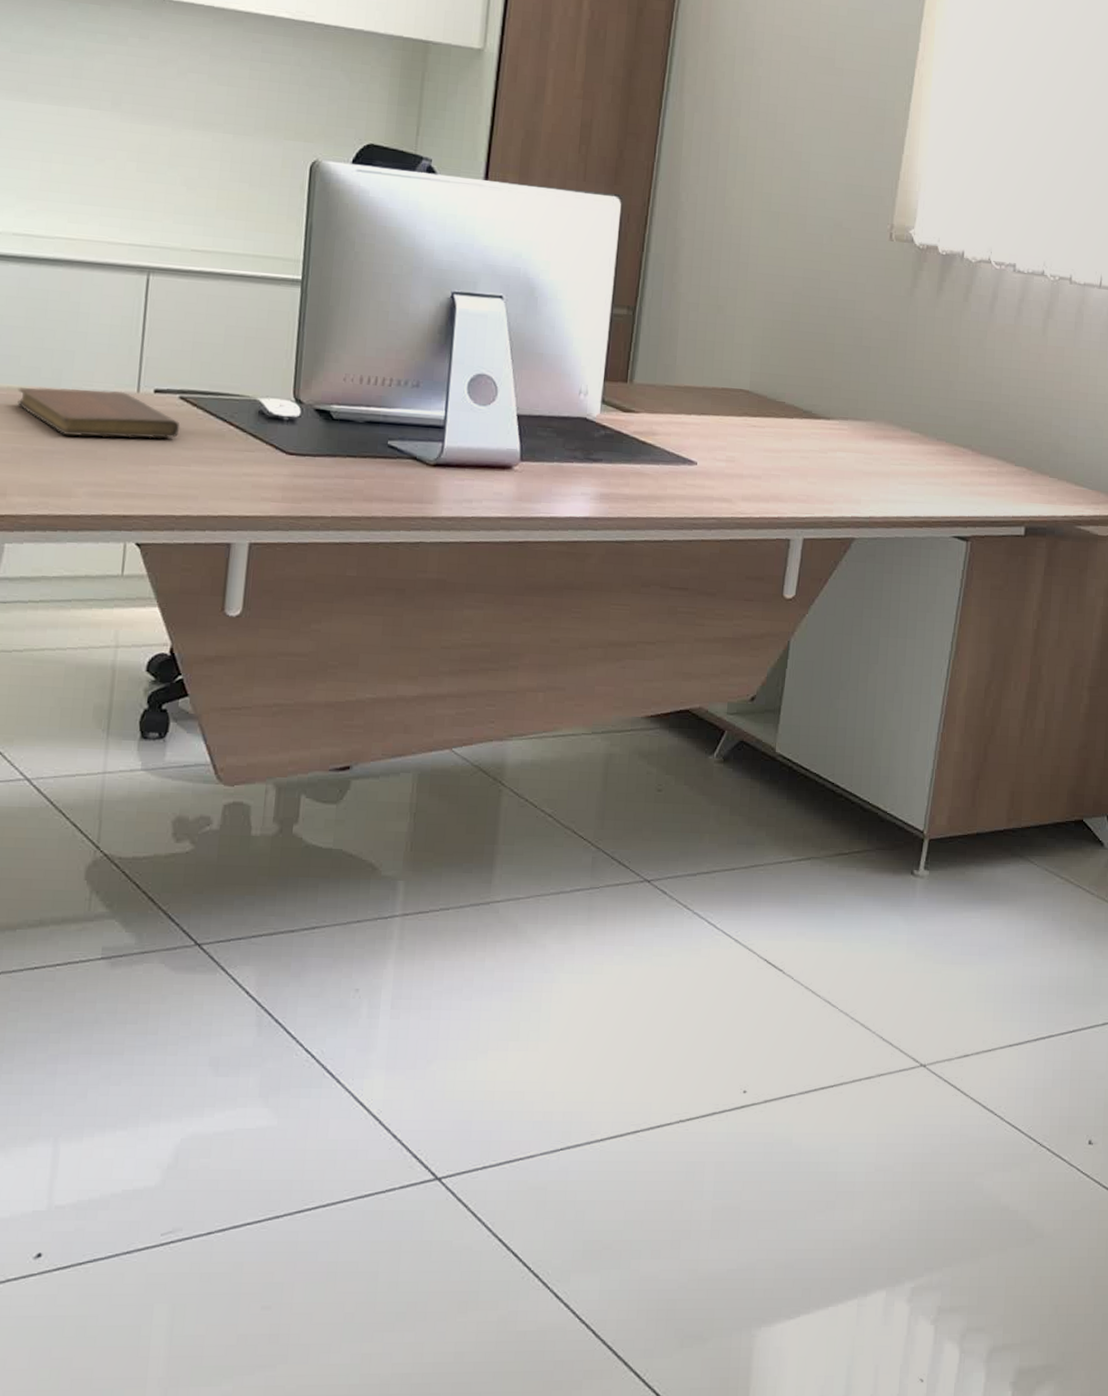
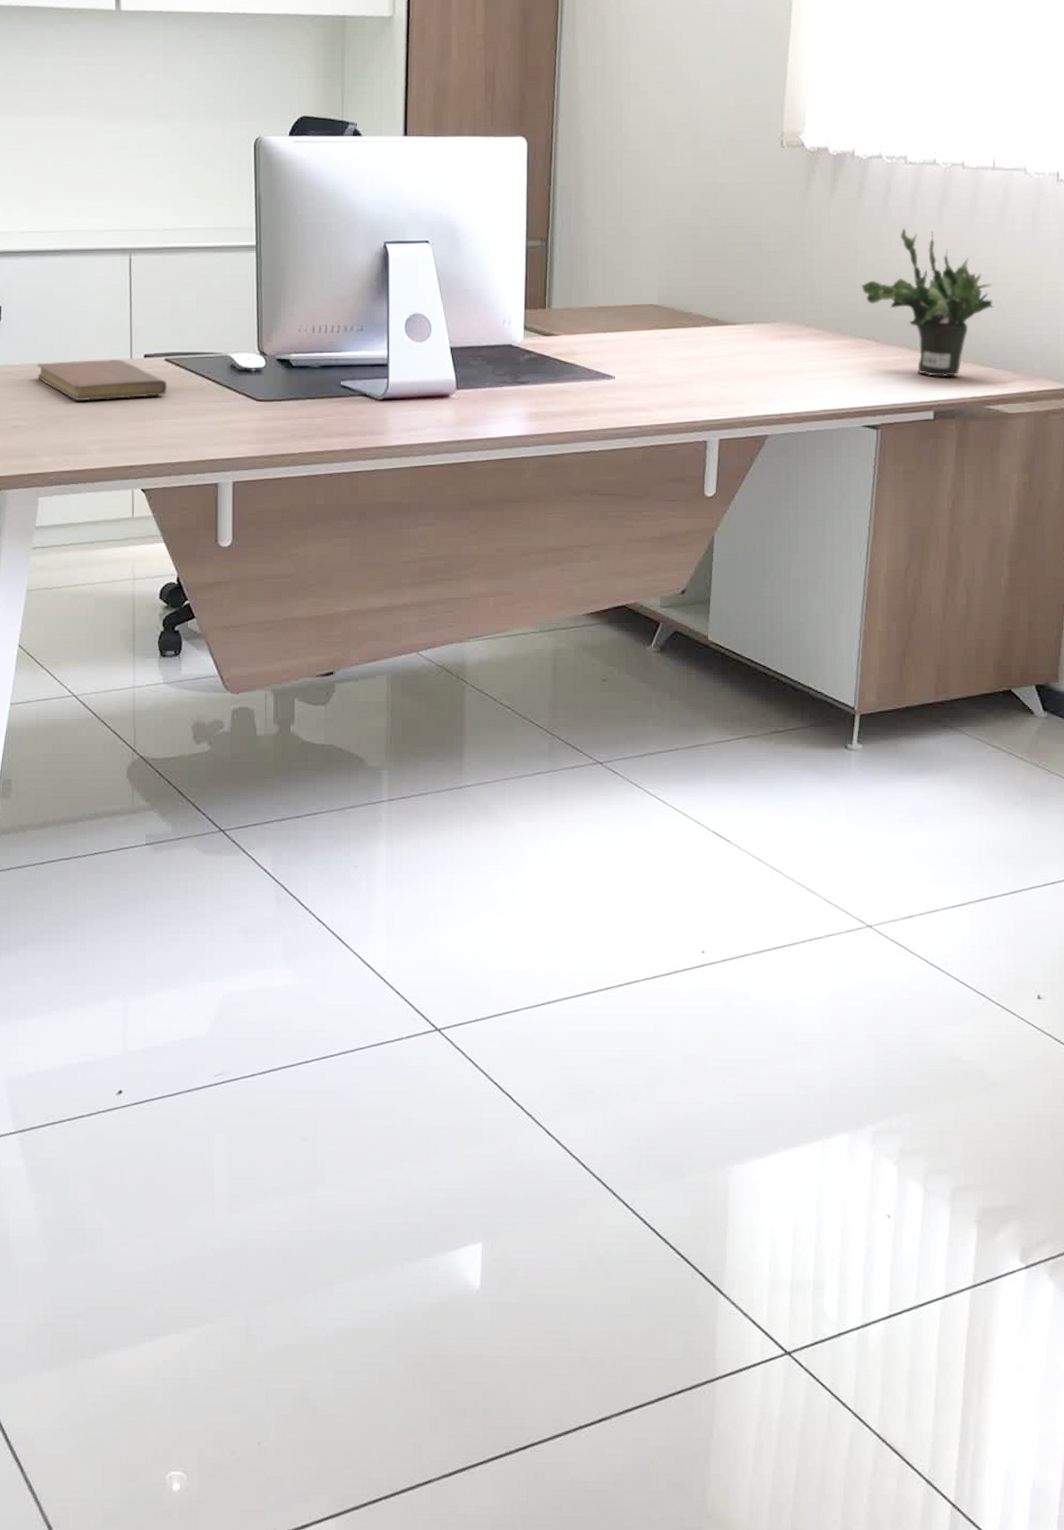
potted plant: none [961,337,1092,493] -> present [861,228,994,377]

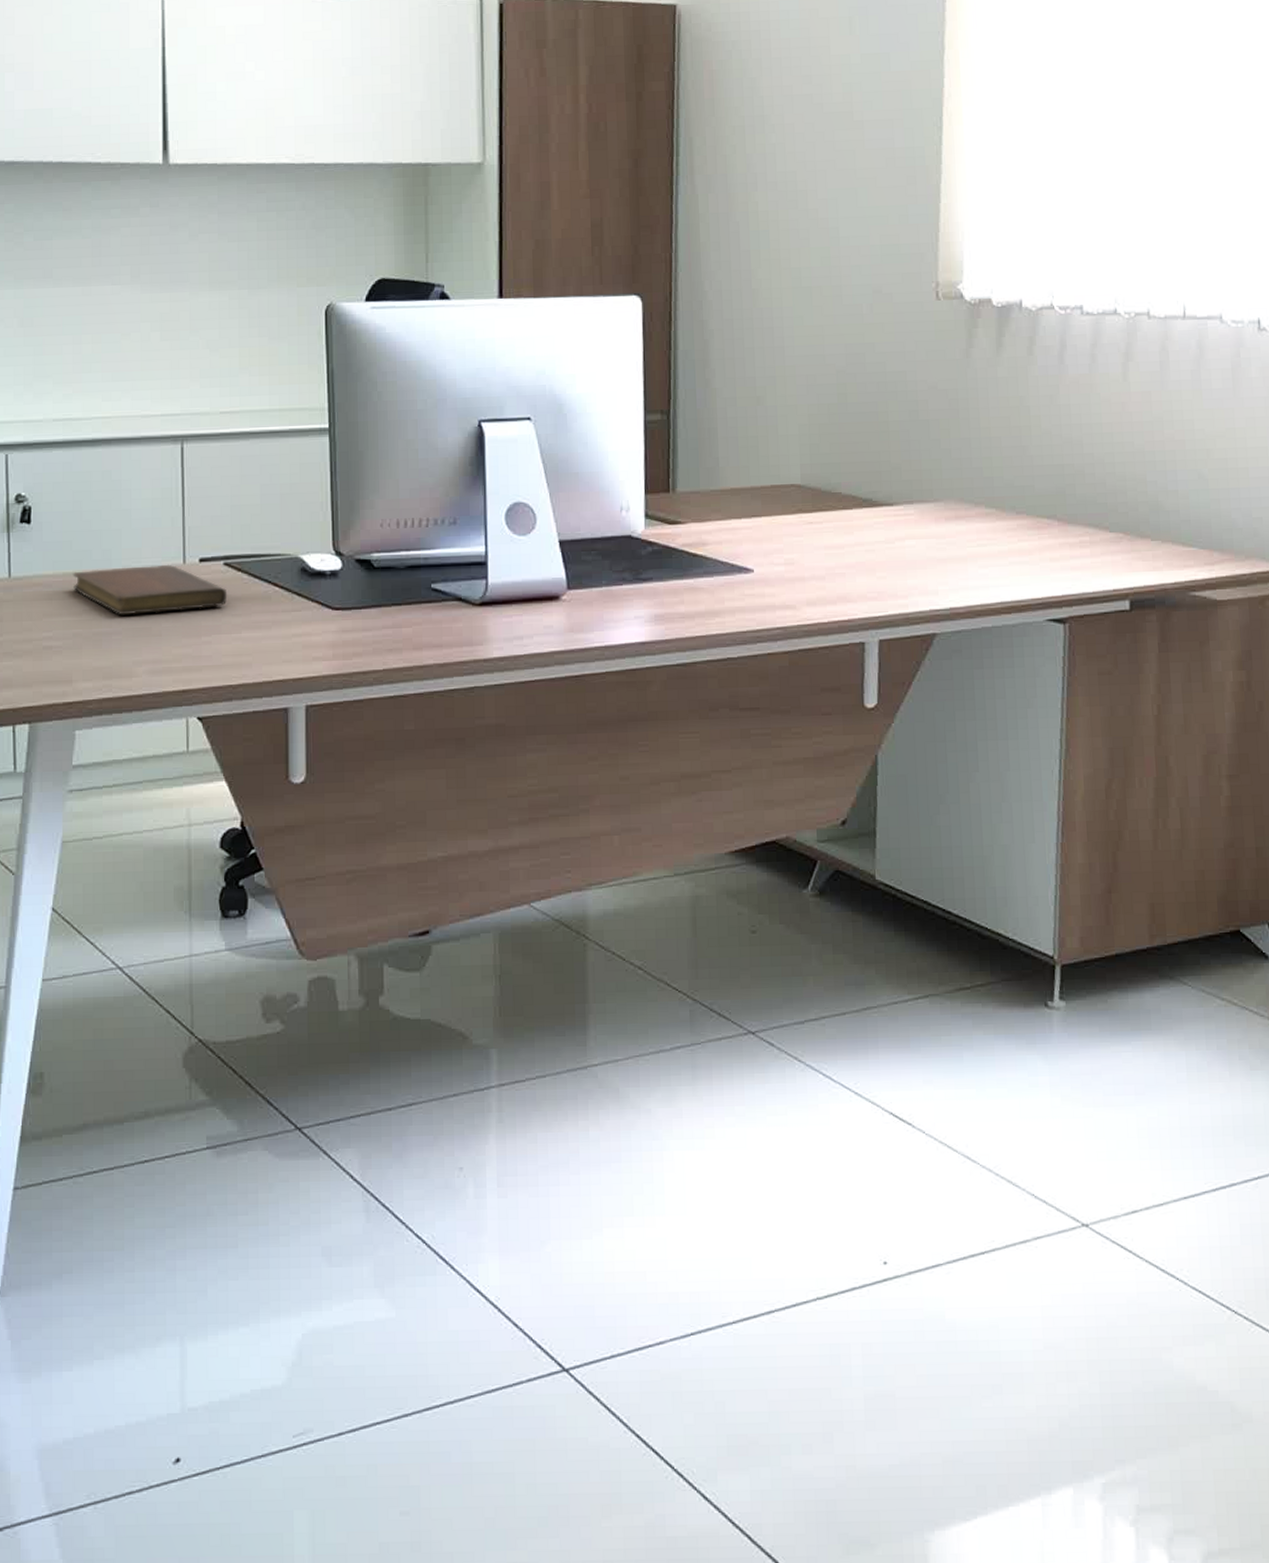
potted plant: present [861,228,994,377] -> none [1037,388,1194,560]

